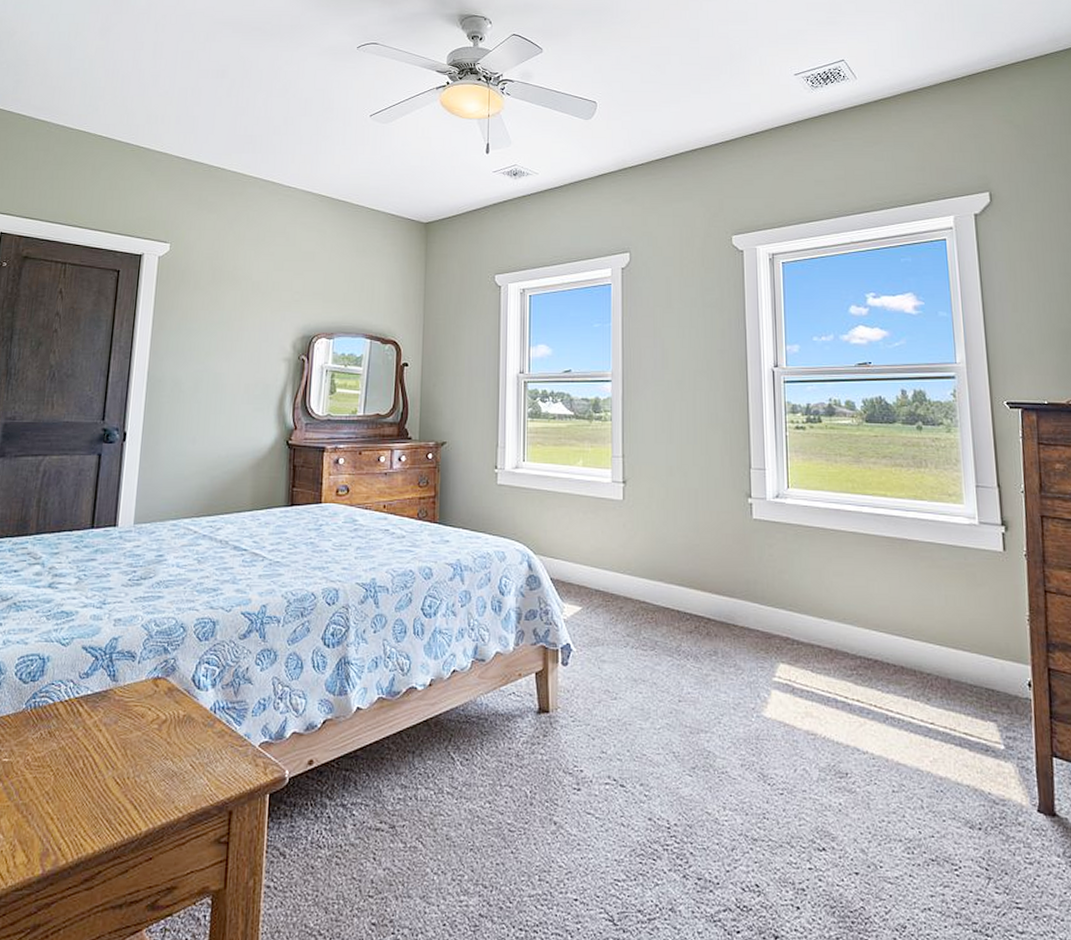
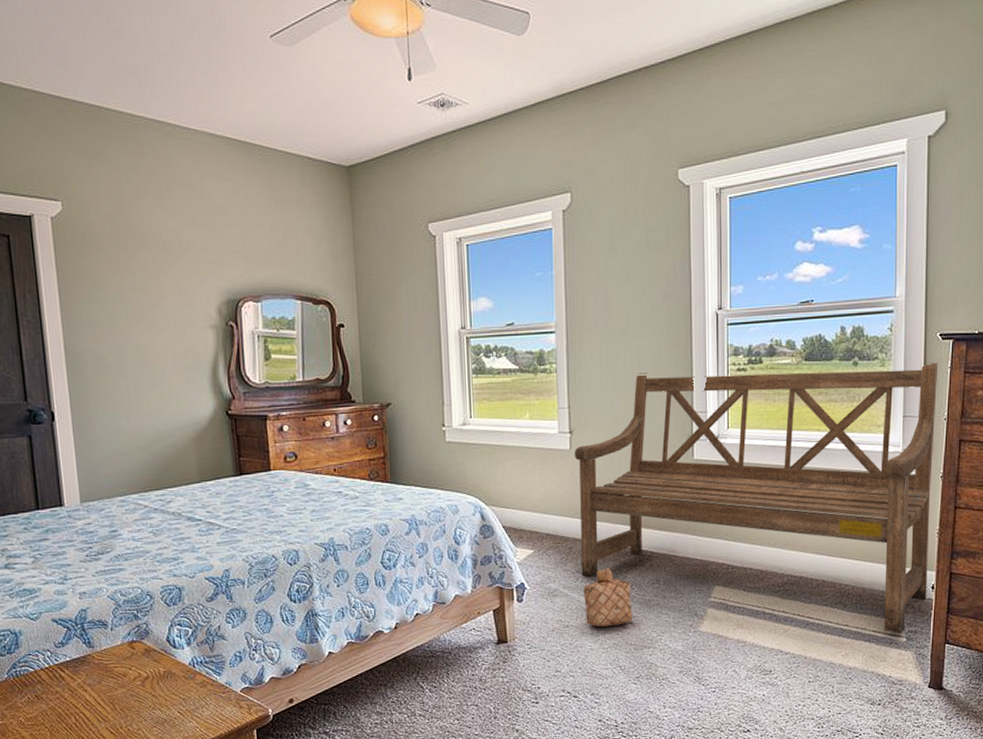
bench: none [627,426,1024,740] -> present [574,362,939,634]
basket: none [633,632,688,703] -> present [583,567,633,628]

